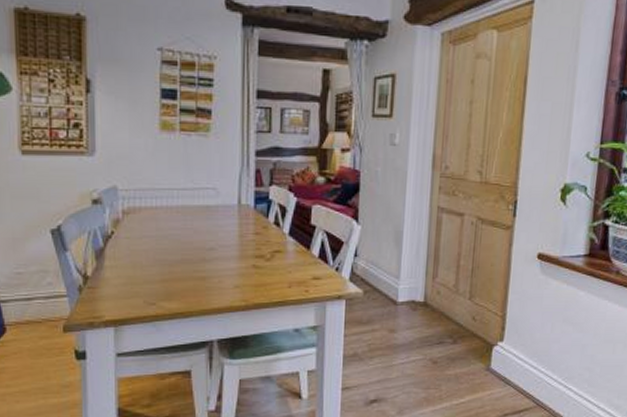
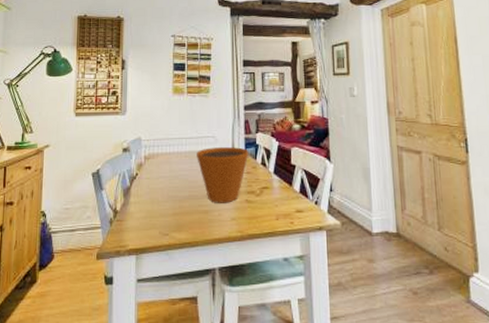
flower pot: none [192,202,259,269] -> present [197,147,249,203]

